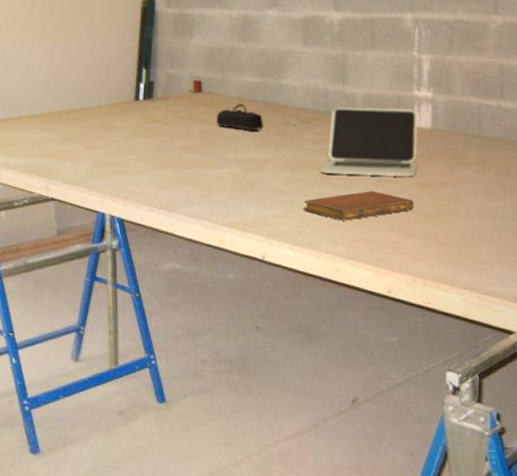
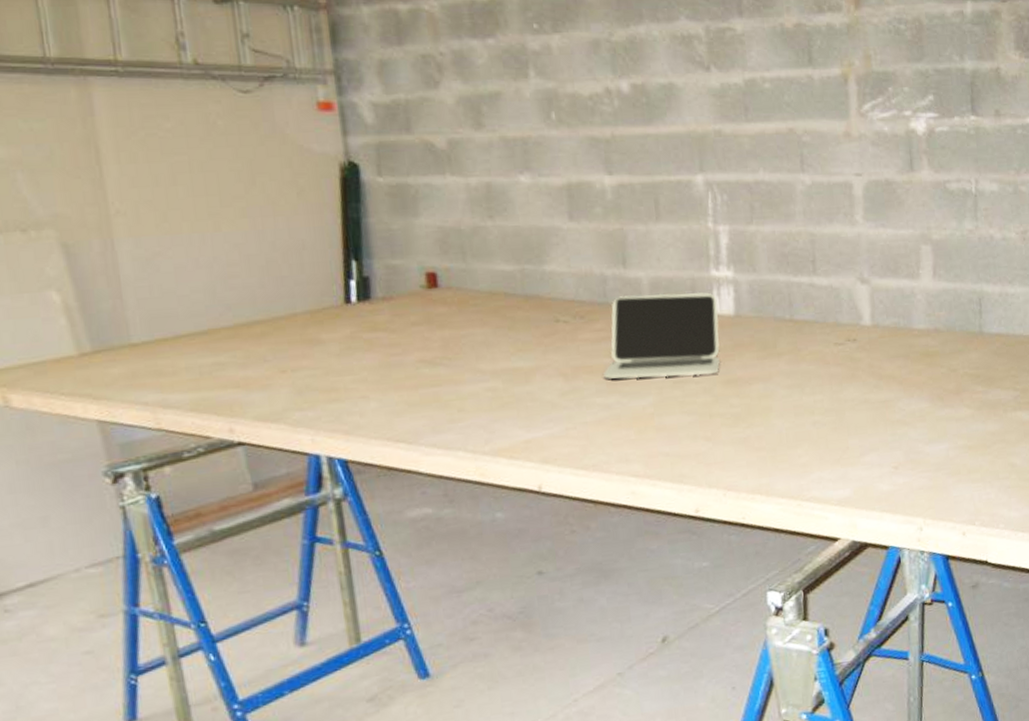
pencil case: present [217,104,264,131] -> none [462,299,527,333]
notebook: present [304,191,414,221] -> none [585,395,719,435]

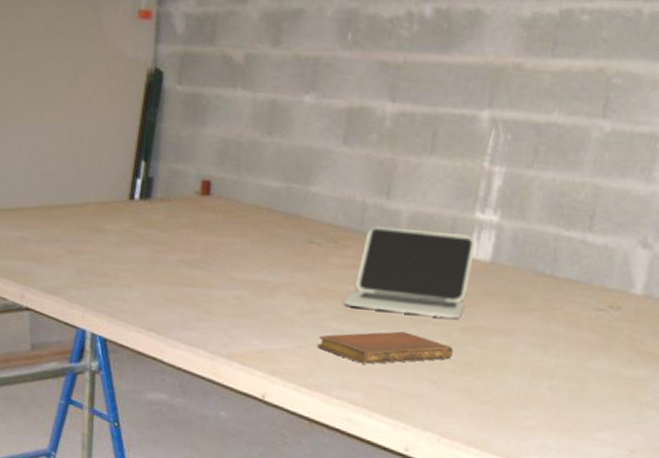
notebook: none [585,395,719,435] -> present [318,331,453,364]

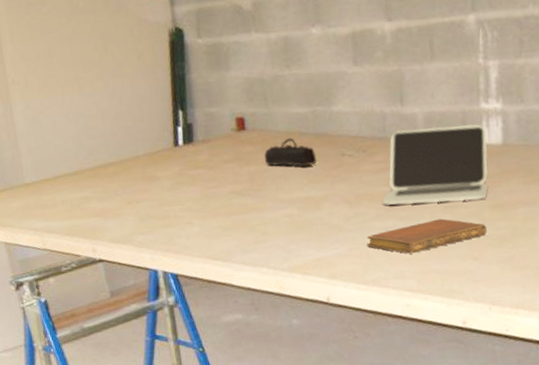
pencil case: none [225,213,282,248] -> present [264,138,317,167]

